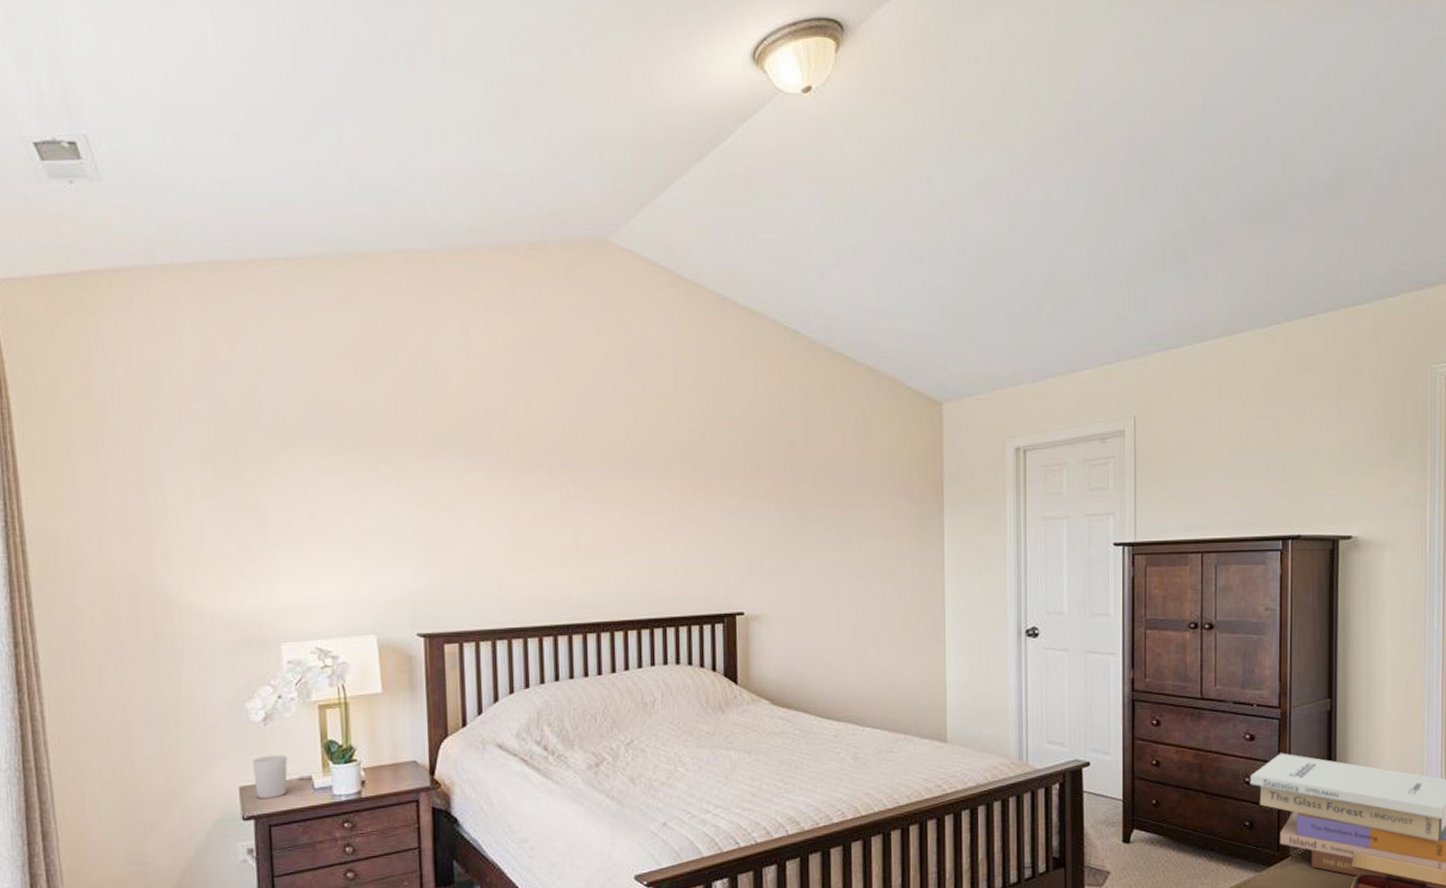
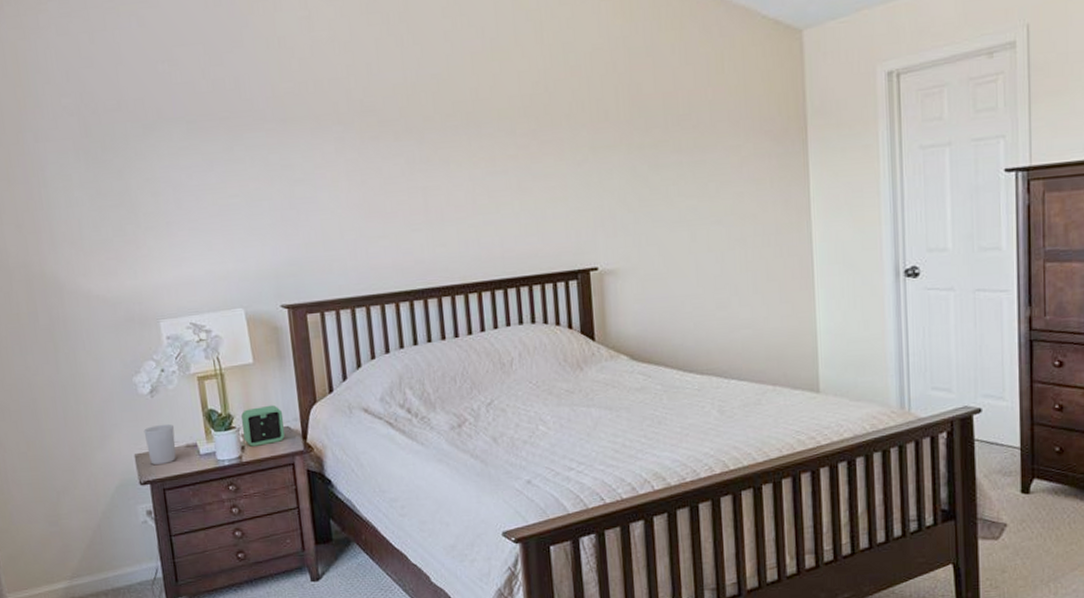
alarm clock: none [364,737,412,781] -> present [241,404,286,447]

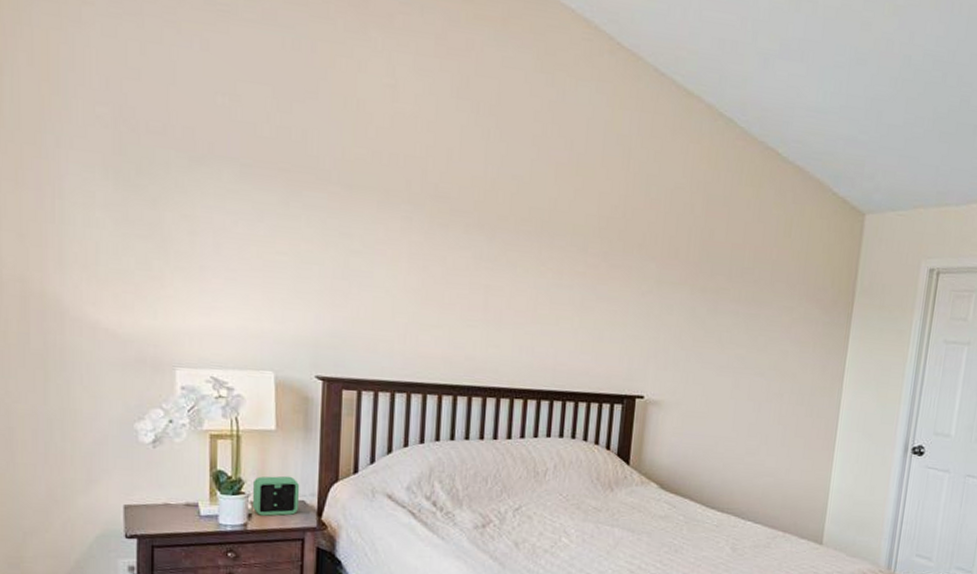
candle holder: present [143,423,176,466] -> none [138,477,174,521]

